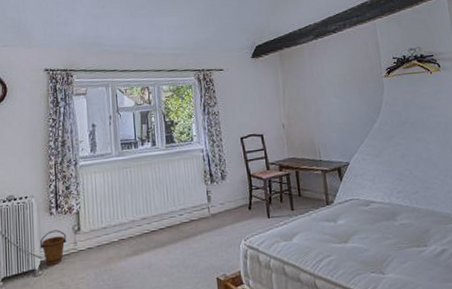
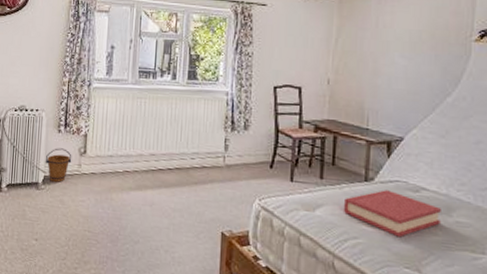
hardback book: none [314,209,390,248] -> present [344,190,441,238]

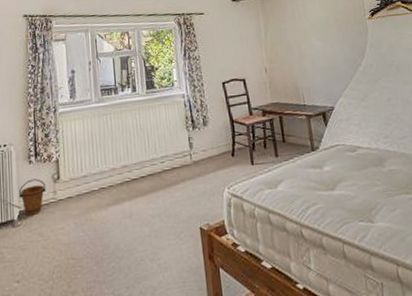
hardback book: present [344,190,441,238] -> none [299,154,378,195]

